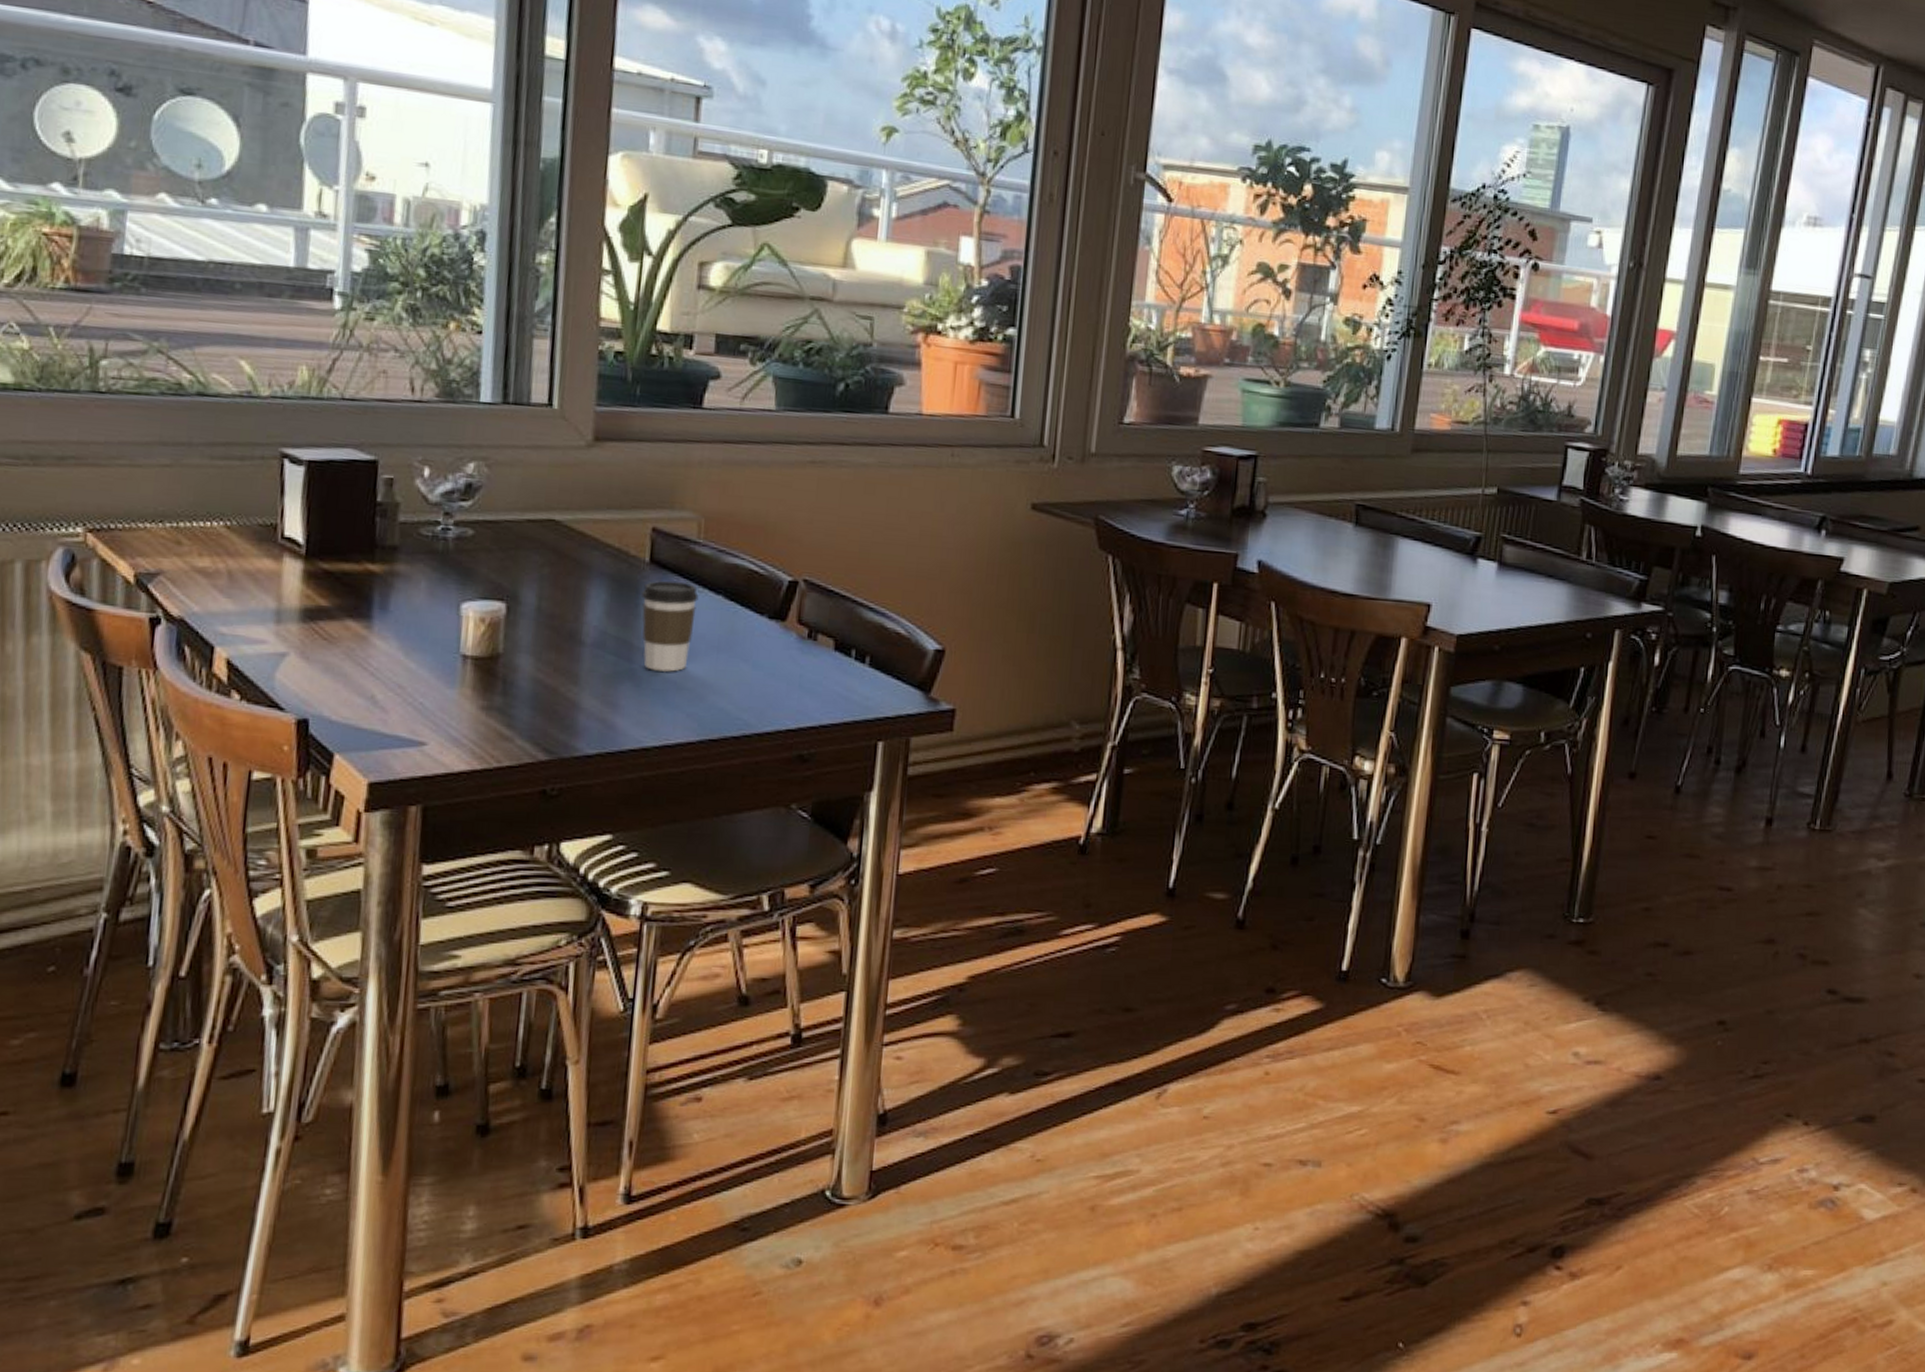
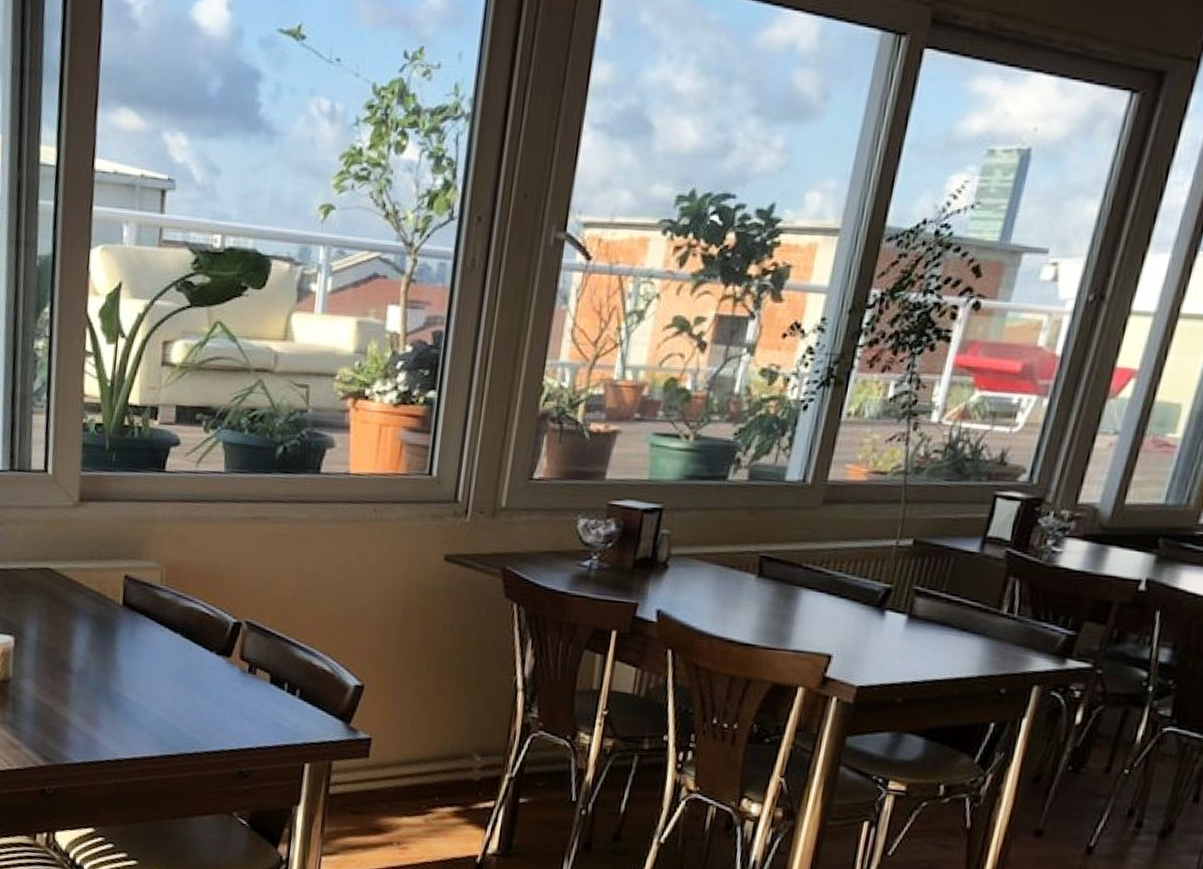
coffee cup: present [642,580,699,672] -> none [116,620,161,697]

